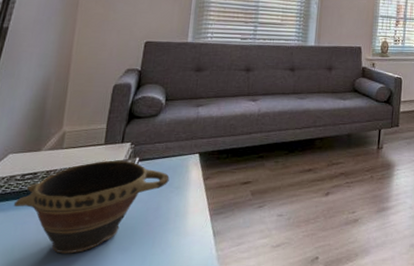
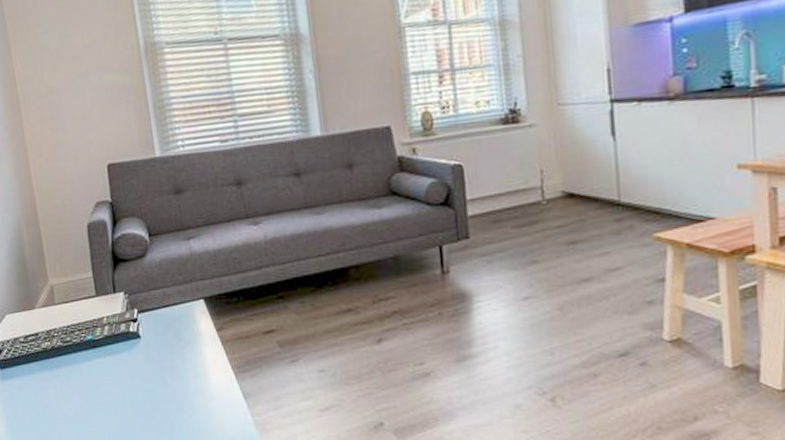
bowl: present [13,160,170,254] -> none [25,313,178,421]

